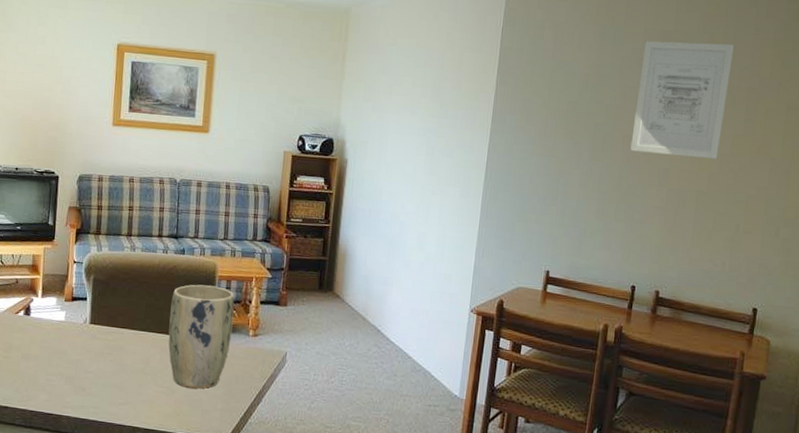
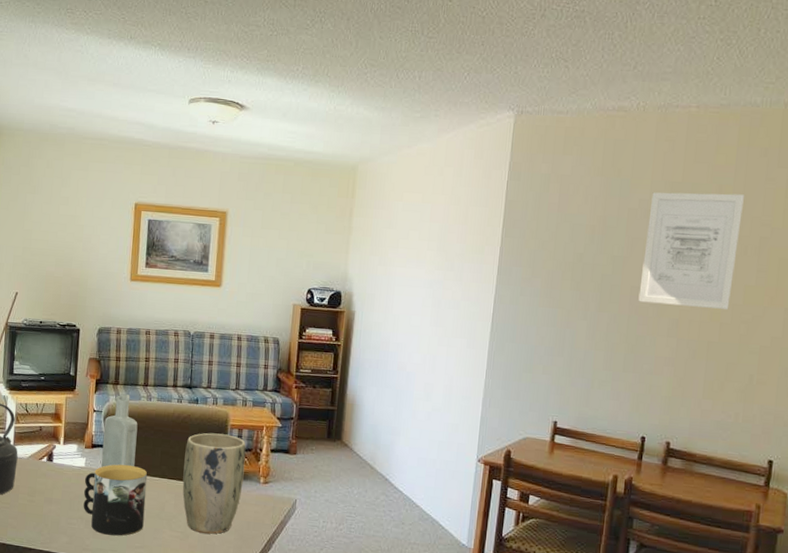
mug: none [63,317,131,393] -> present [83,464,147,536]
bottle: none [81,245,121,321] -> present [100,394,138,467]

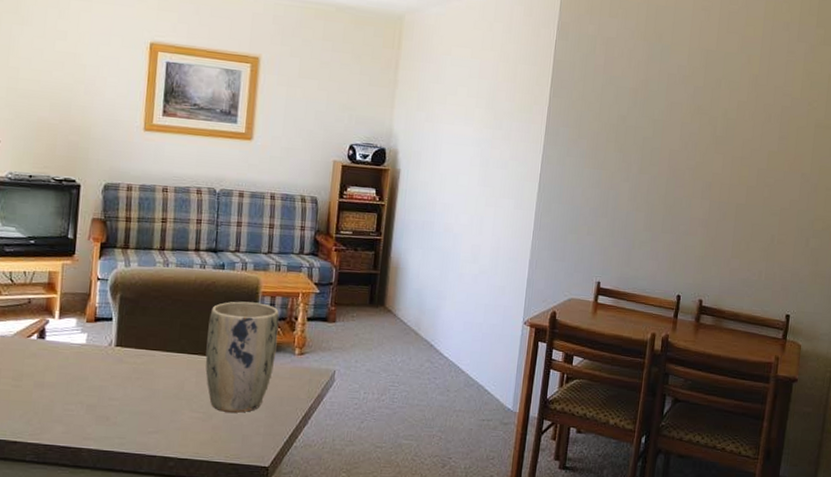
mug: present [83,464,147,536] -> none [83,339,163,421]
bottle: present [100,394,138,467] -> none [106,260,152,343]
wall art: present [638,192,745,309] -> none [676,59,770,173]

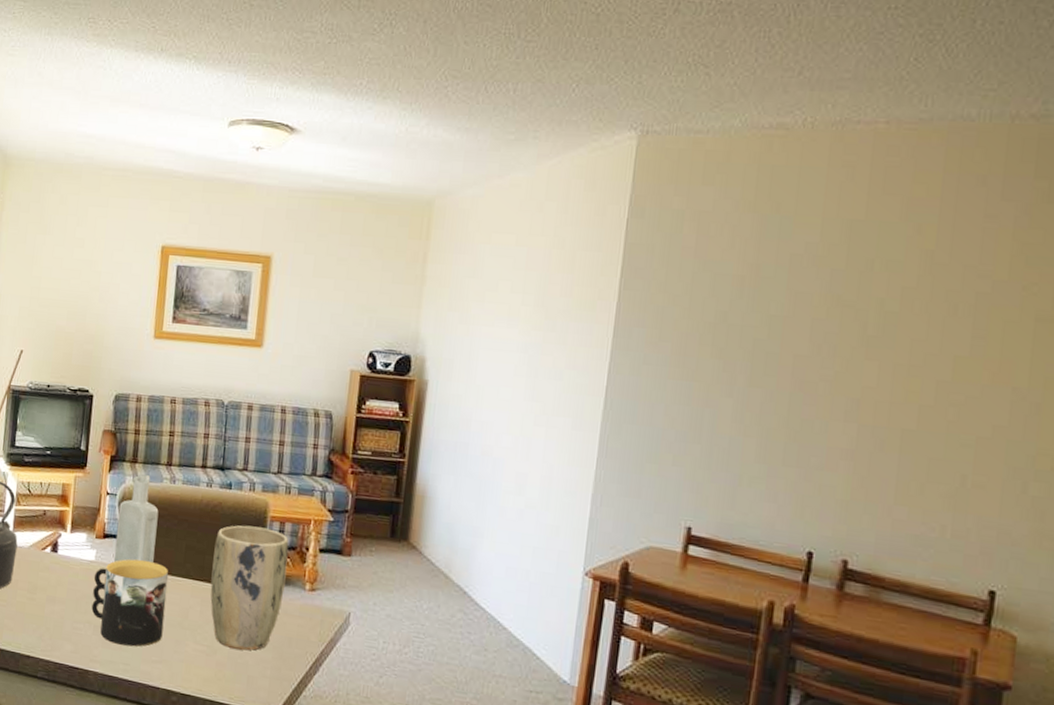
mug: none [83,339,163,421] -> present [91,559,168,647]
bottle: none [106,260,152,343] -> present [113,475,159,564]

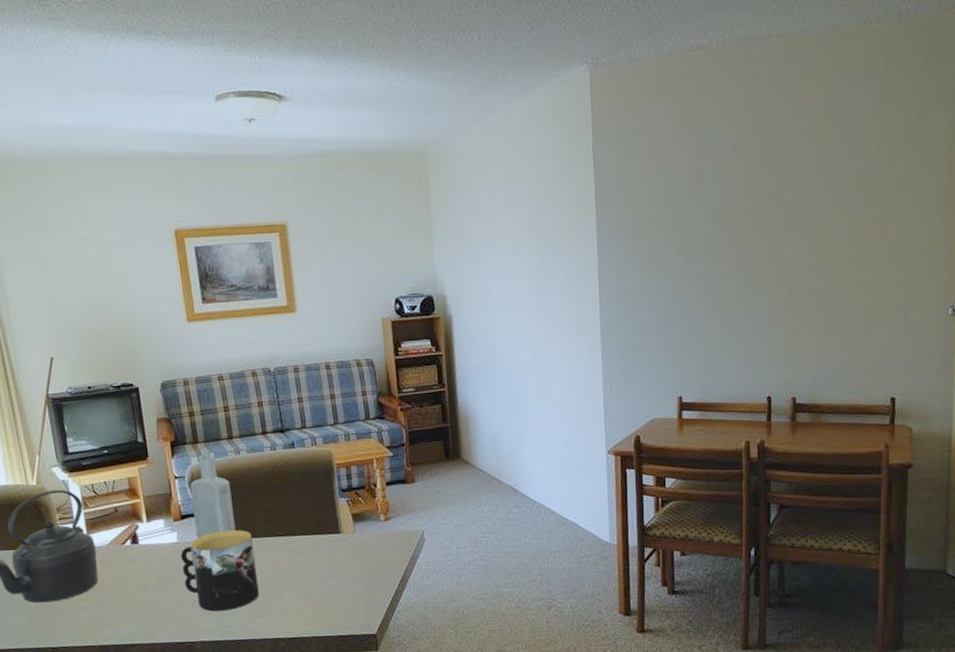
plant pot: present [210,525,289,651] -> none [289,475,363,588]

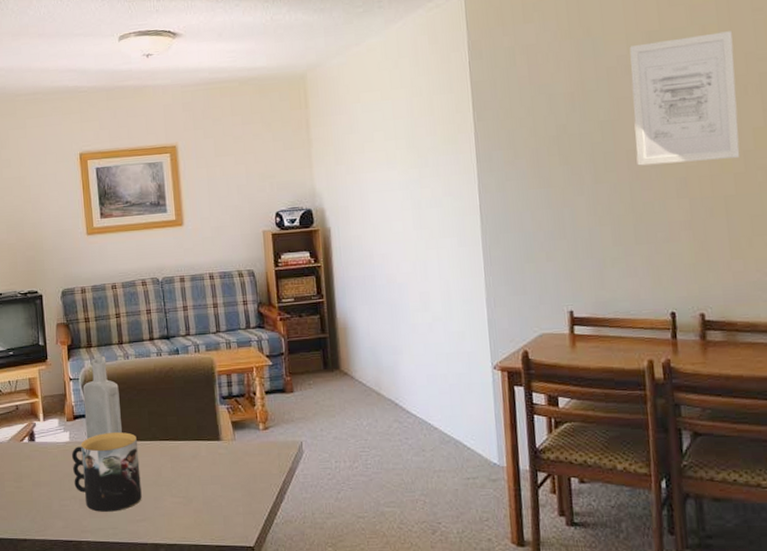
wall art: none [744,125,837,257] -> present [629,31,741,166]

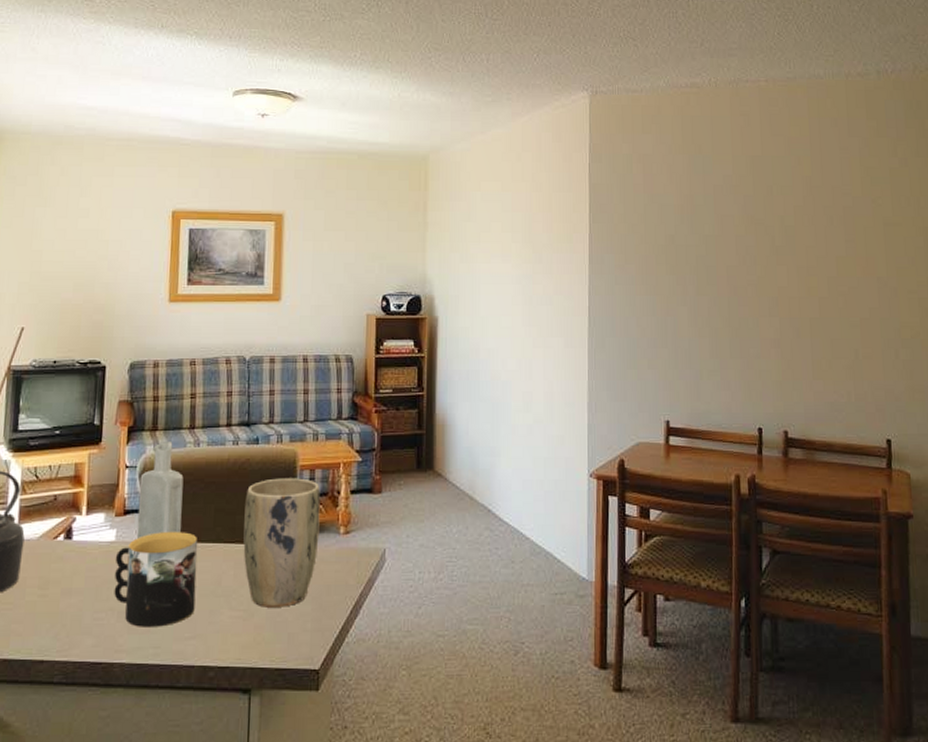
plant pot: none [173,382,242,494] -> present [243,478,321,607]
wall art: present [629,31,741,166] -> none [734,165,825,283]

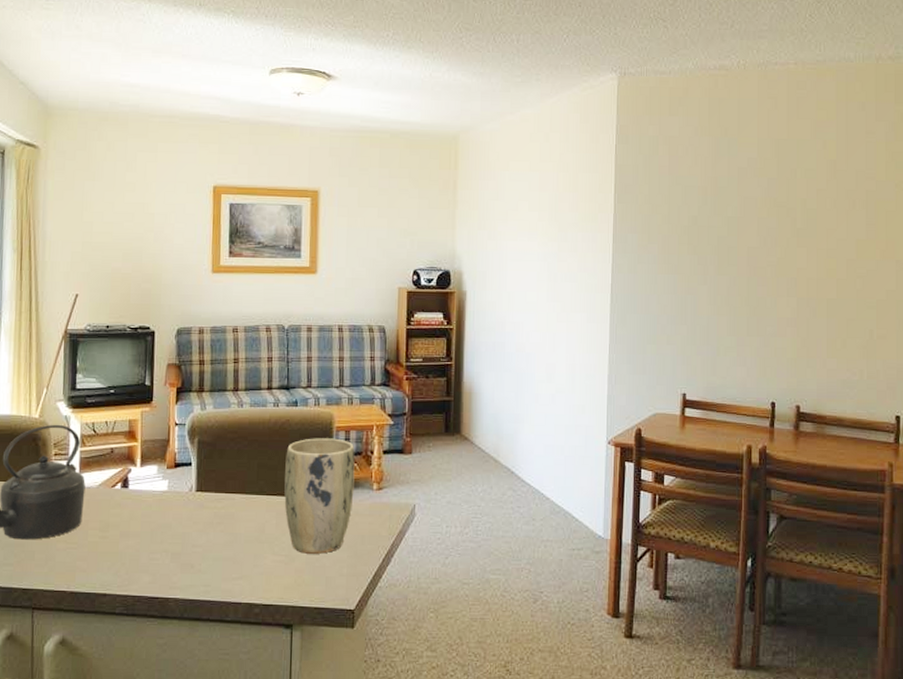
mug: present [114,532,198,627] -> none [167,484,243,568]
bottle: present [136,442,184,538] -> none [186,402,229,489]

